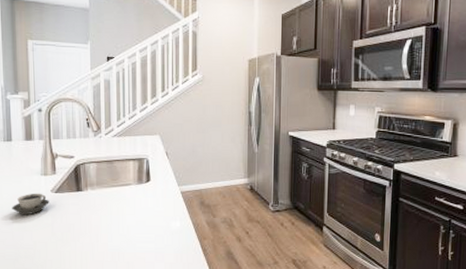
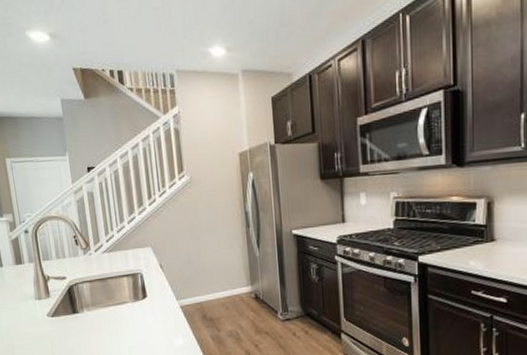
cup: present [12,193,49,216] -> none [11,318,47,343]

